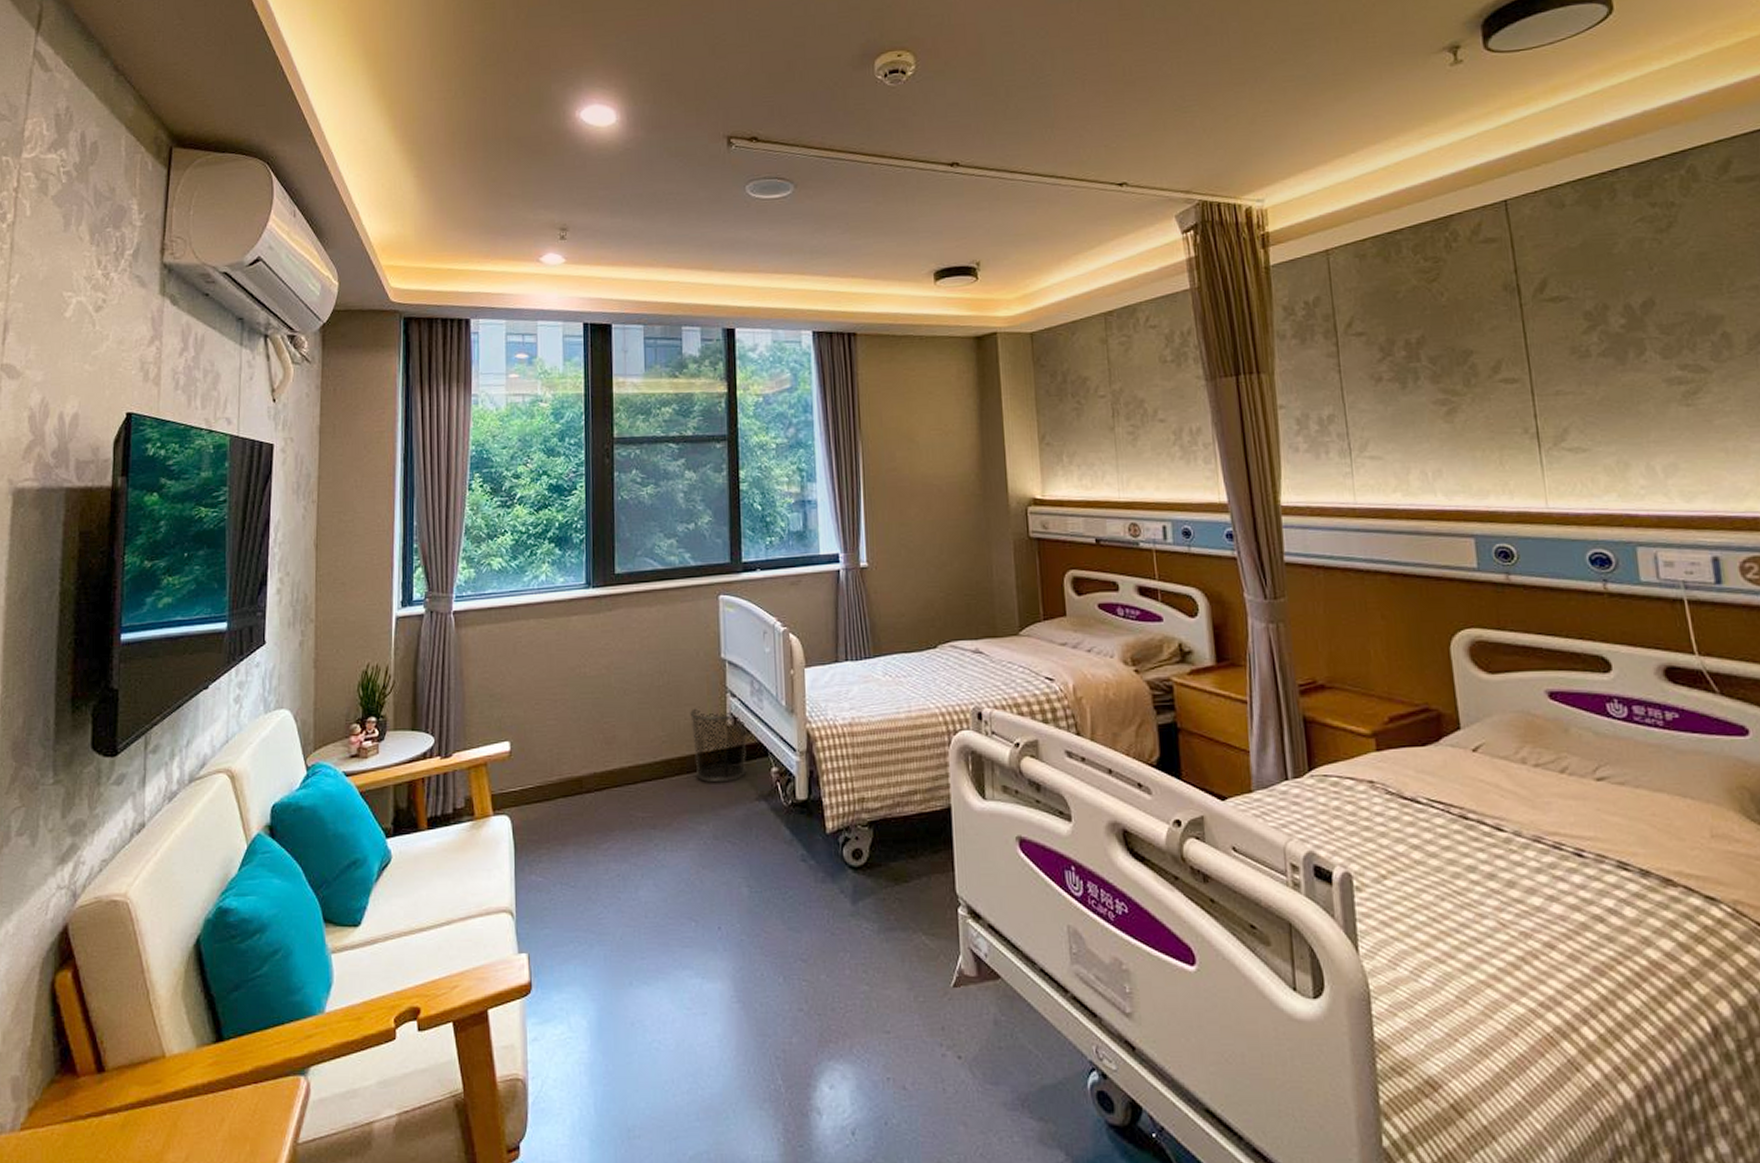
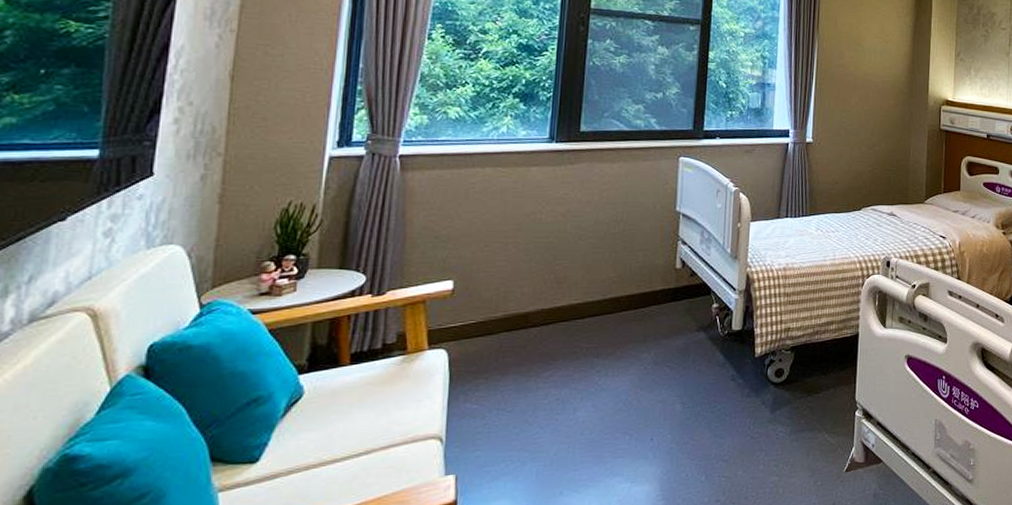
waste bin: present [690,706,747,783] -> none [642,252,694,317]

